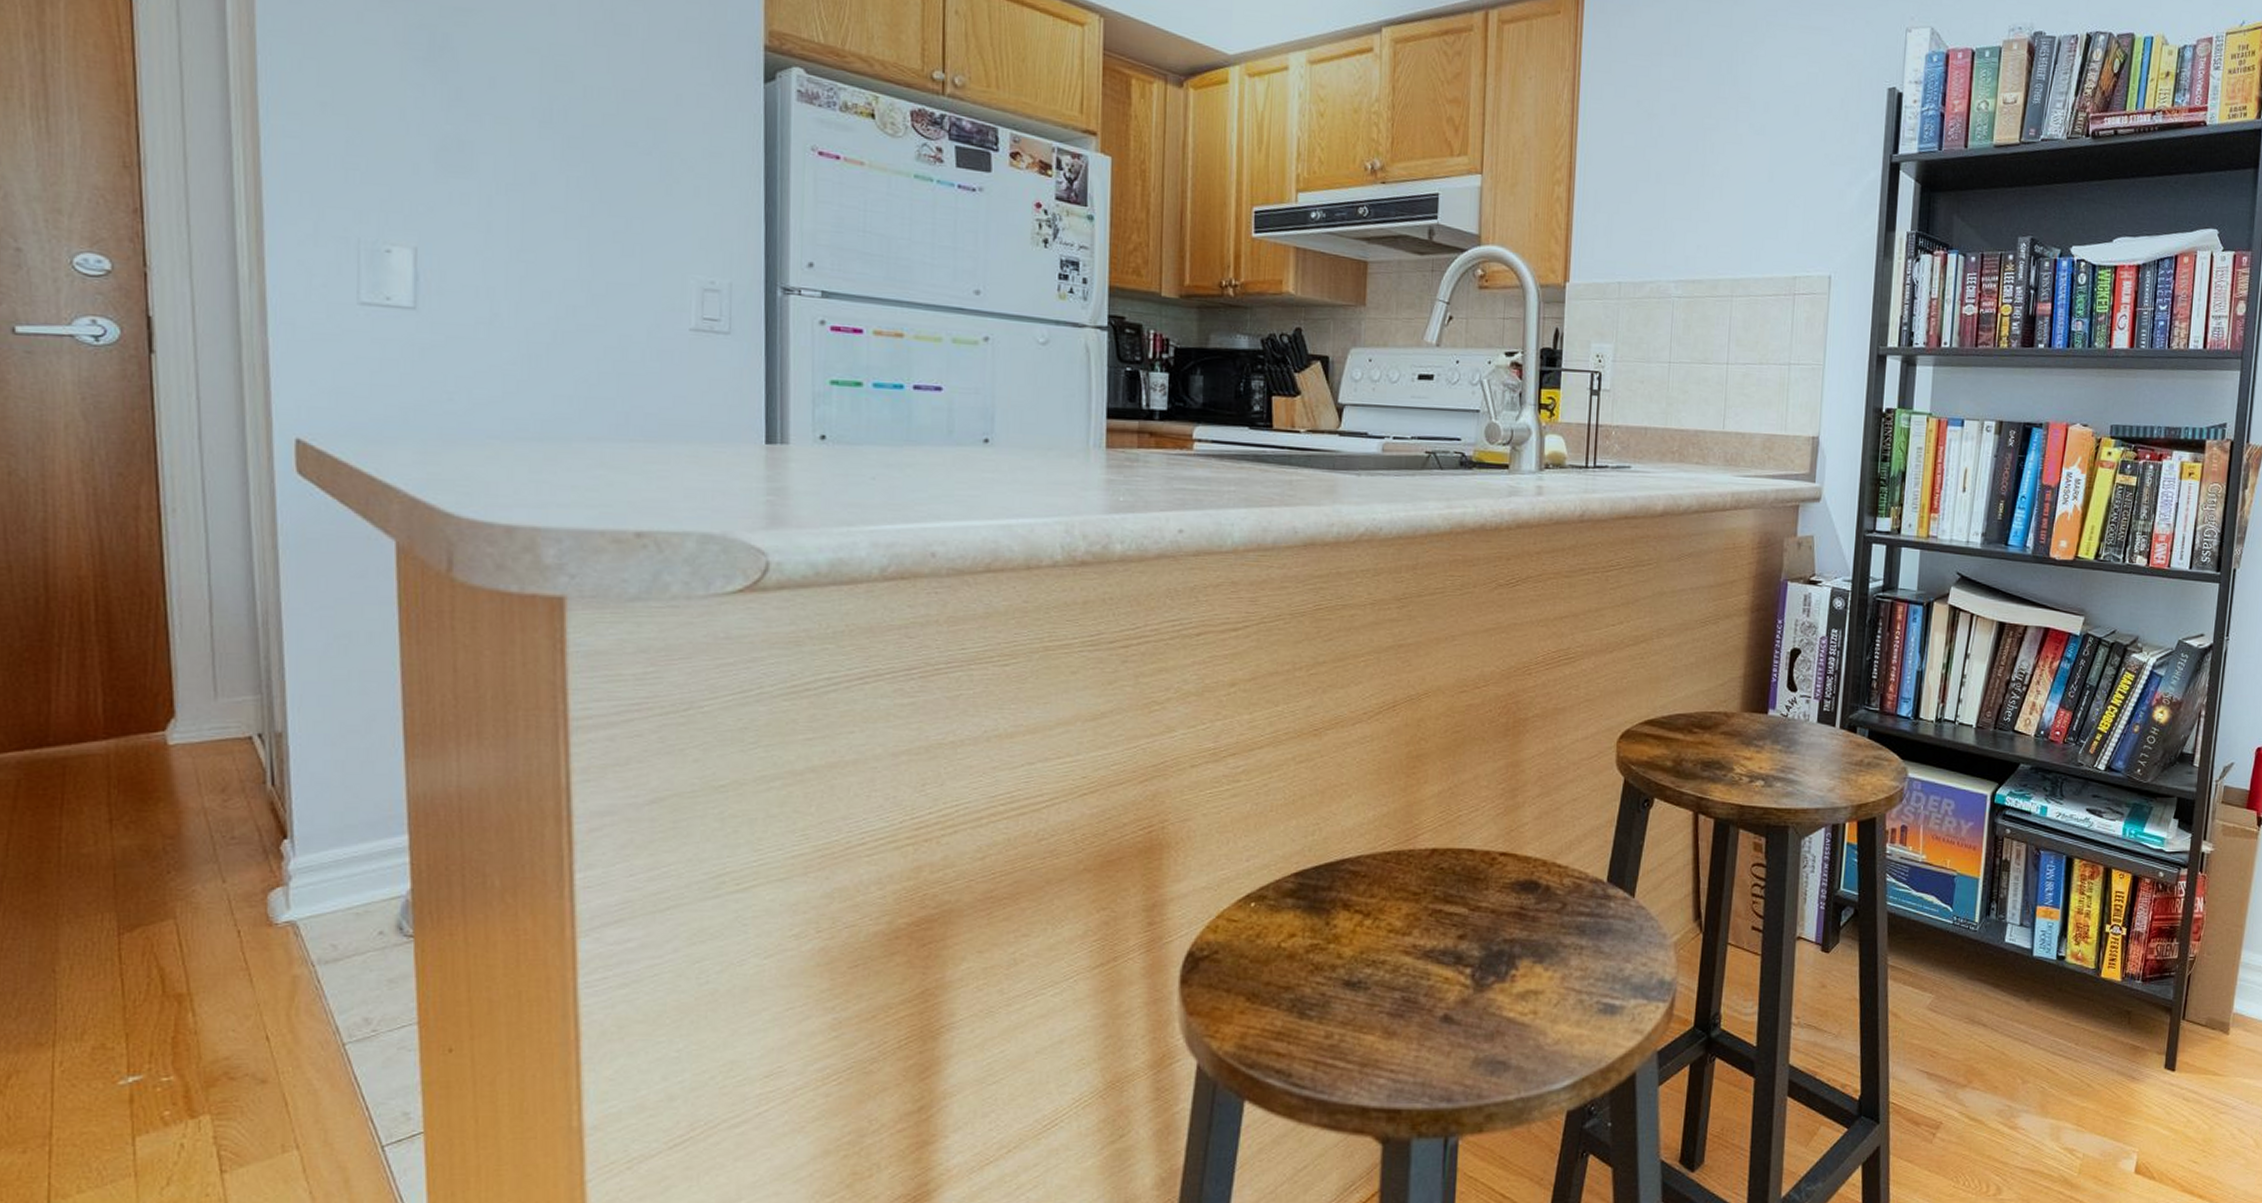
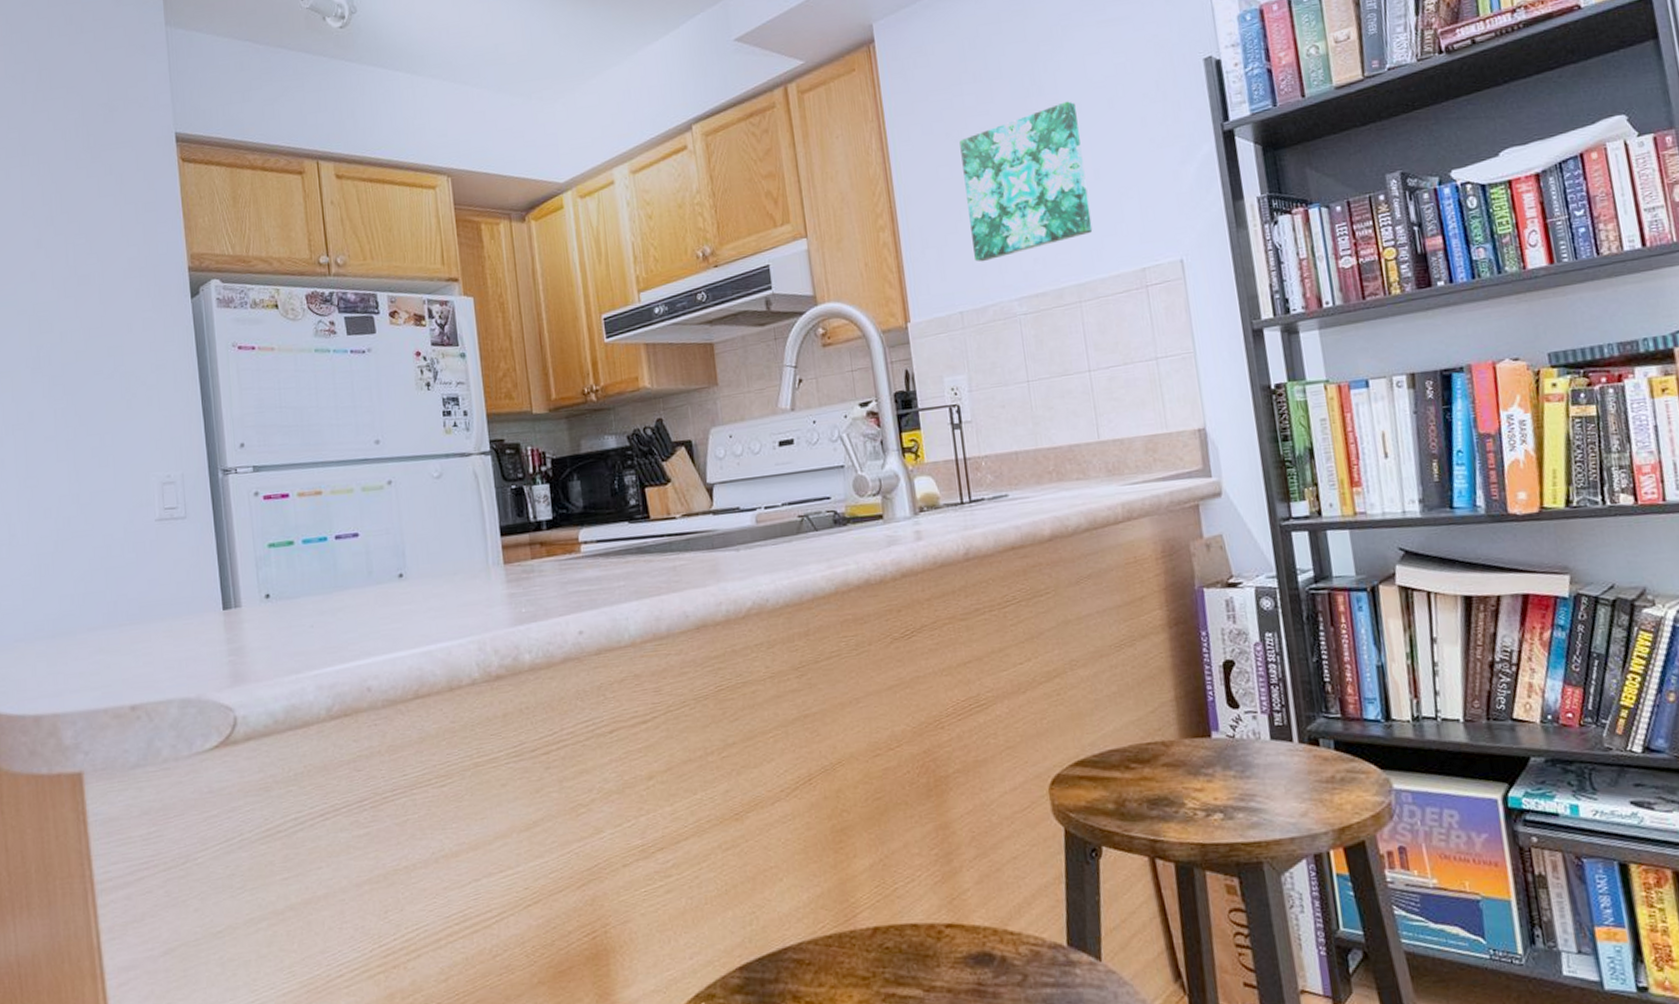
wall art: none [1642,97,1764,238] -> present [959,101,1093,262]

